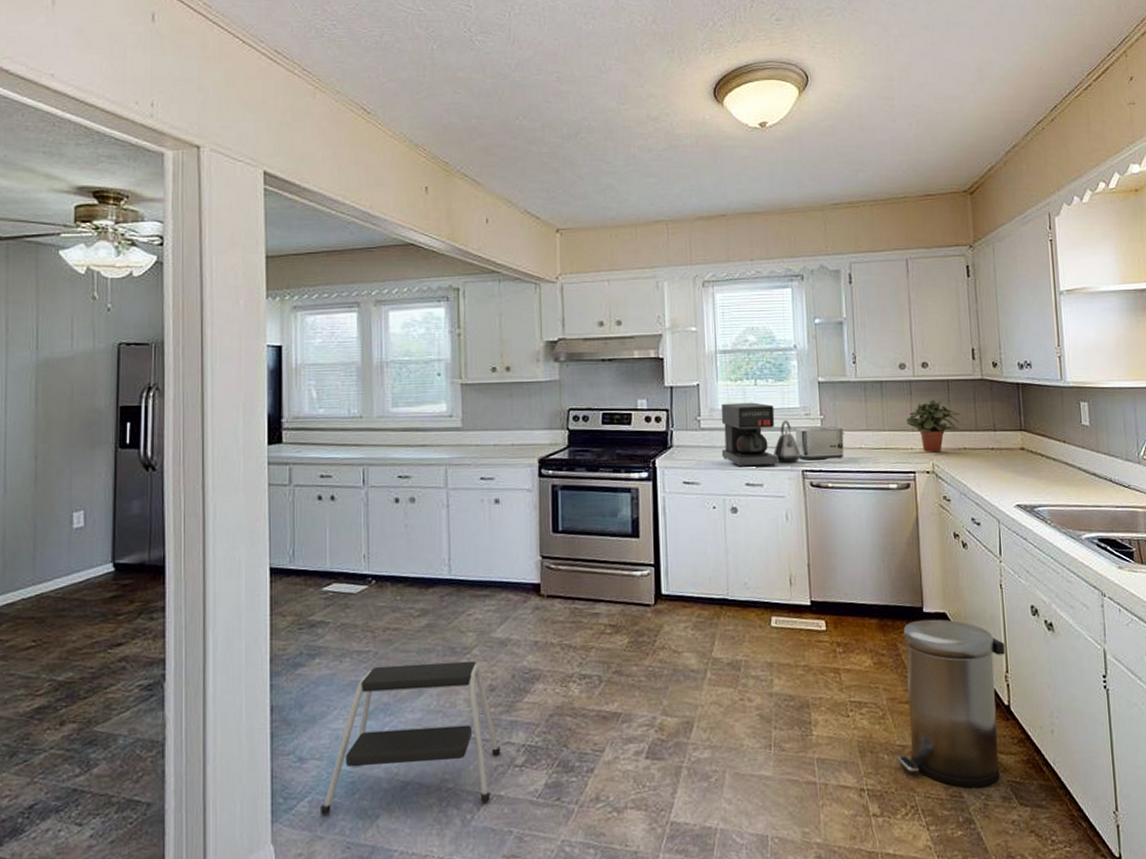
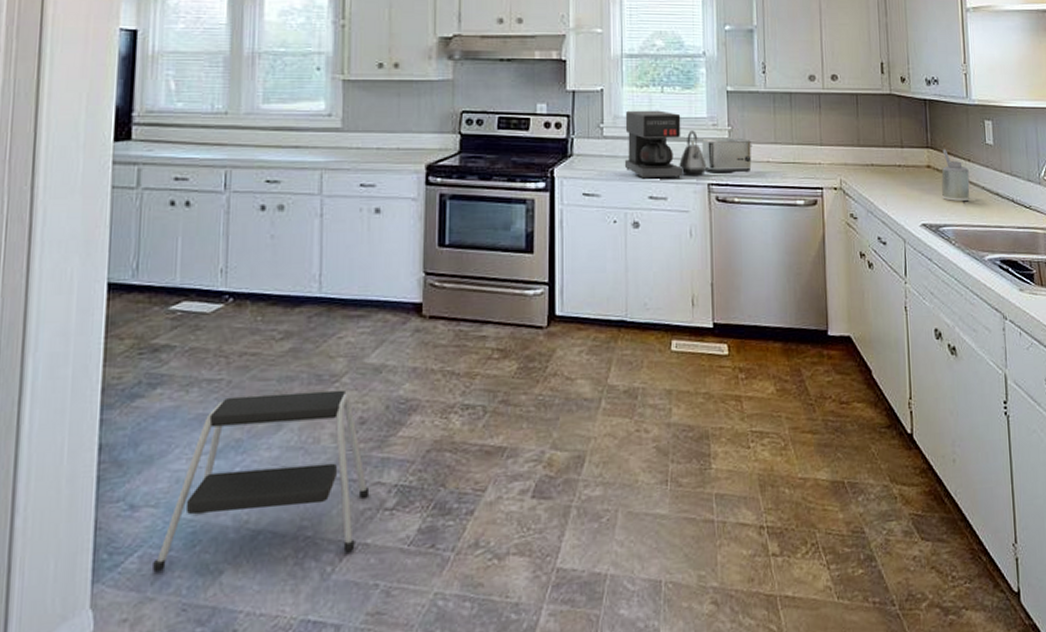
pedal bin: present [896,619,1005,789] -> none [798,342,908,523]
potted plant: present [906,399,960,453] -> none [815,113,868,169]
soap dispenser: none [1035,431,1066,483] -> present [941,149,970,202]

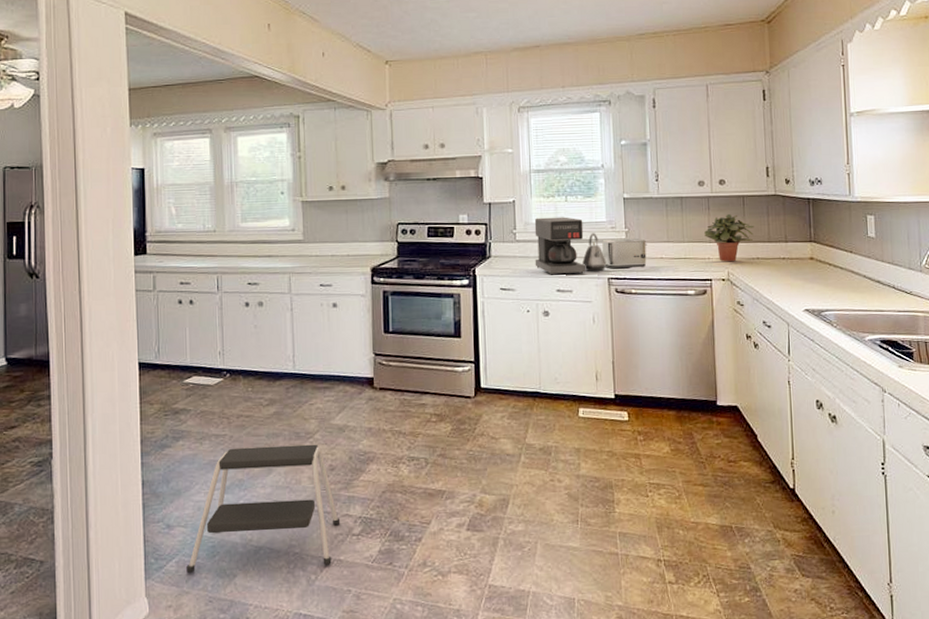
potted plant: none [815,113,868,169] -> present [704,213,754,262]
soap dispenser: present [941,149,970,202] -> none [823,243,852,290]

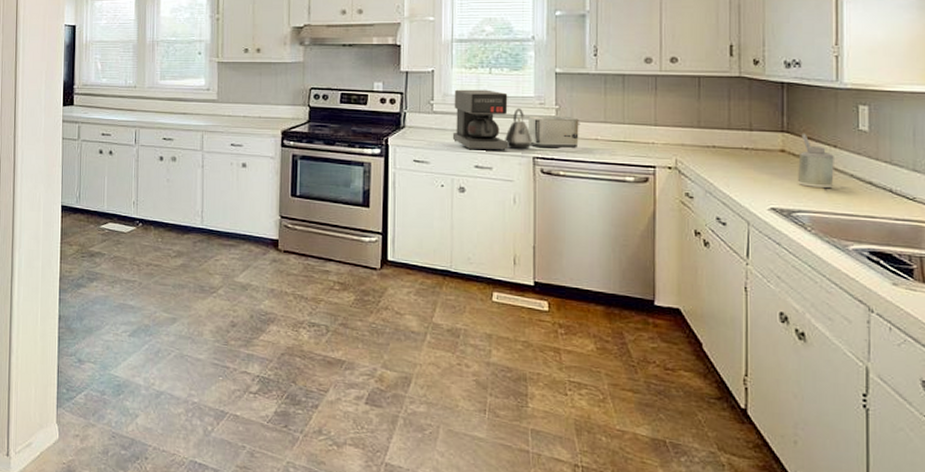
step stool: present [186,444,341,574] -> none [94,294,239,420]
potted plant: present [704,213,754,262] -> none [649,95,711,149]
soap dispenser: none [823,243,852,290] -> present [797,134,834,189]

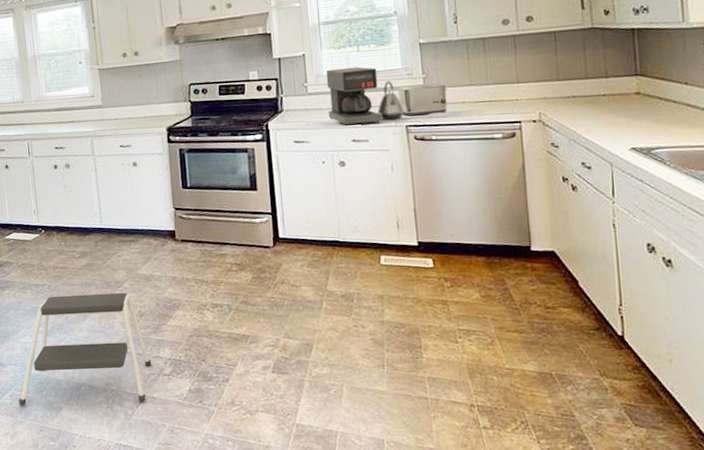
step stool: none [94,294,239,420] -> present [19,292,152,406]
soap dispenser: present [797,134,834,189] -> none [653,75,687,125]

